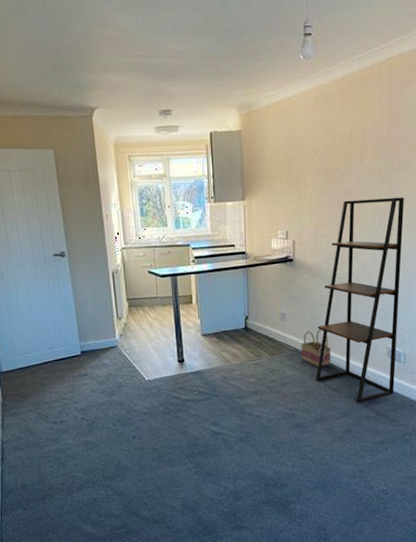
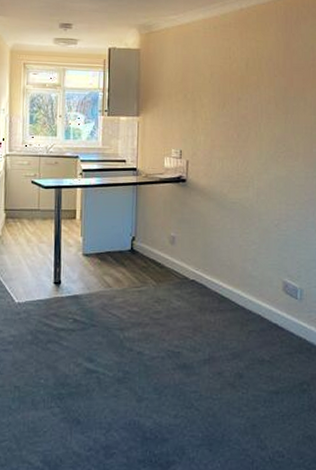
basket: present [301,329,332,367] -> none [190,257,224,299]
shelving unit: present [316,197,404,403] -> none [205,124,300,343]

